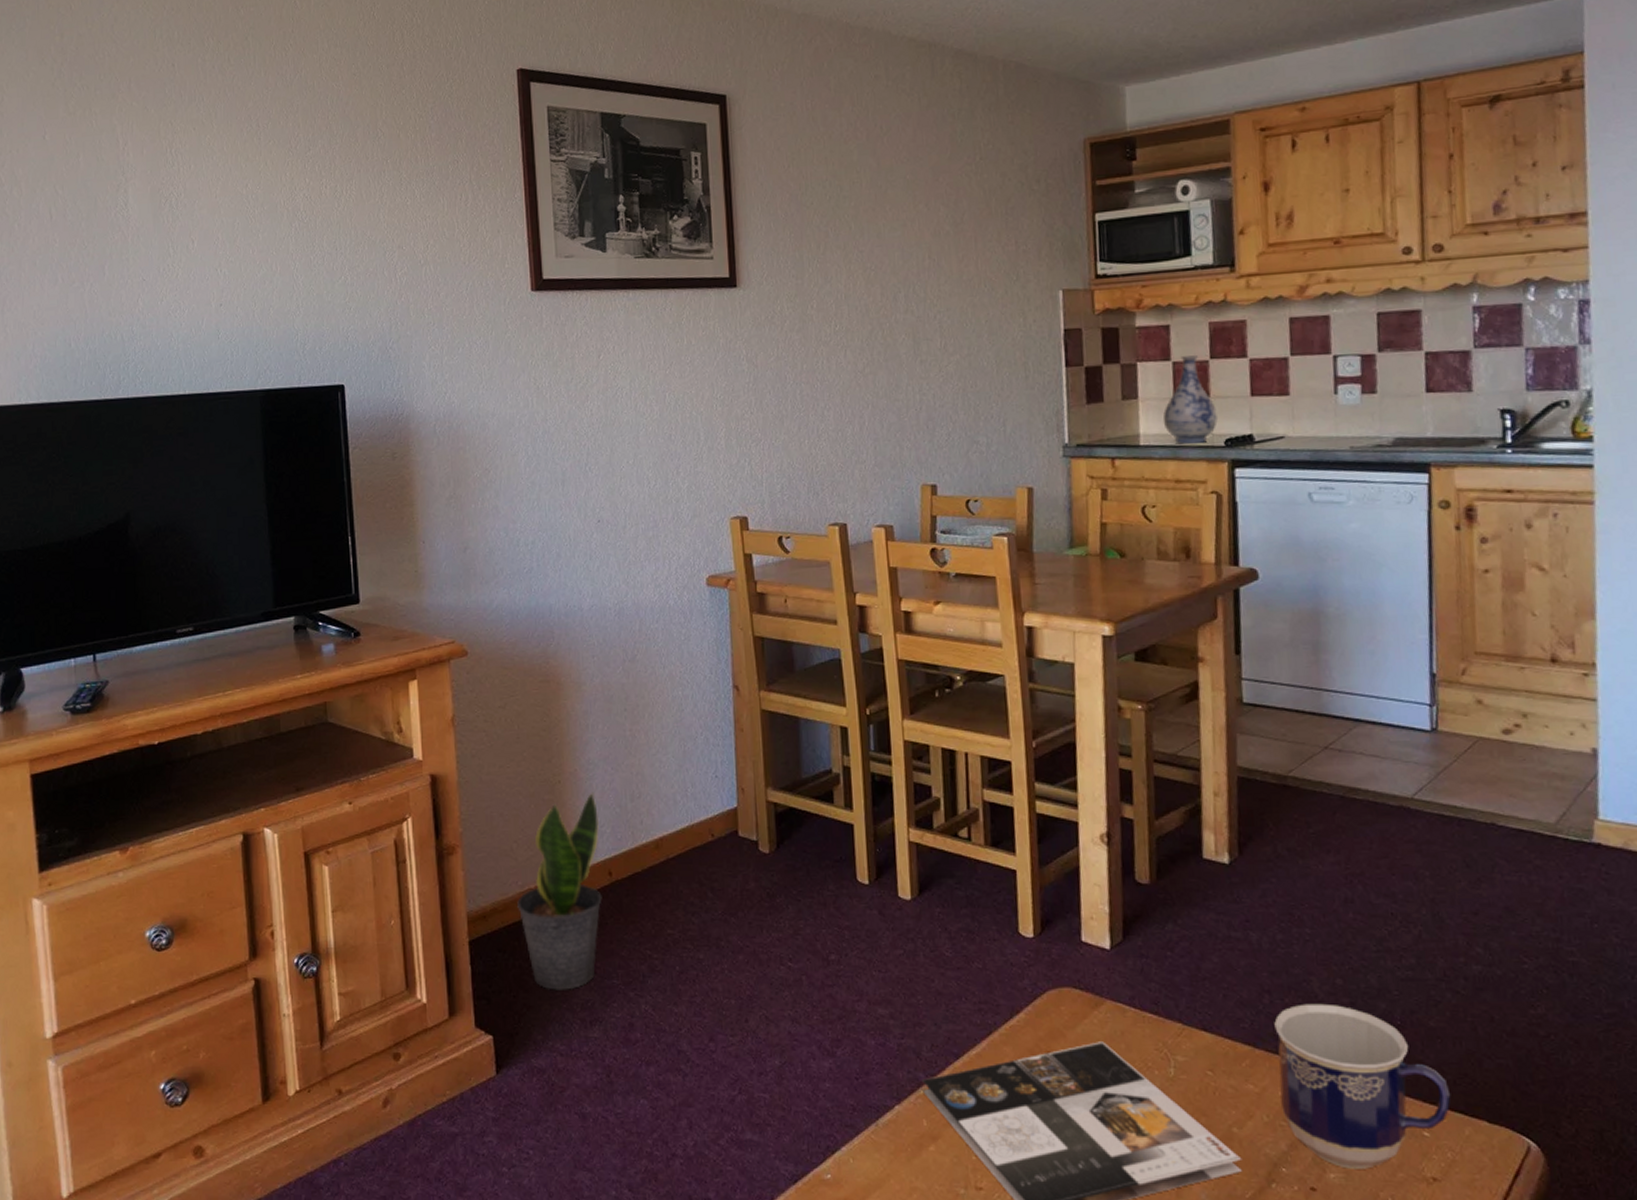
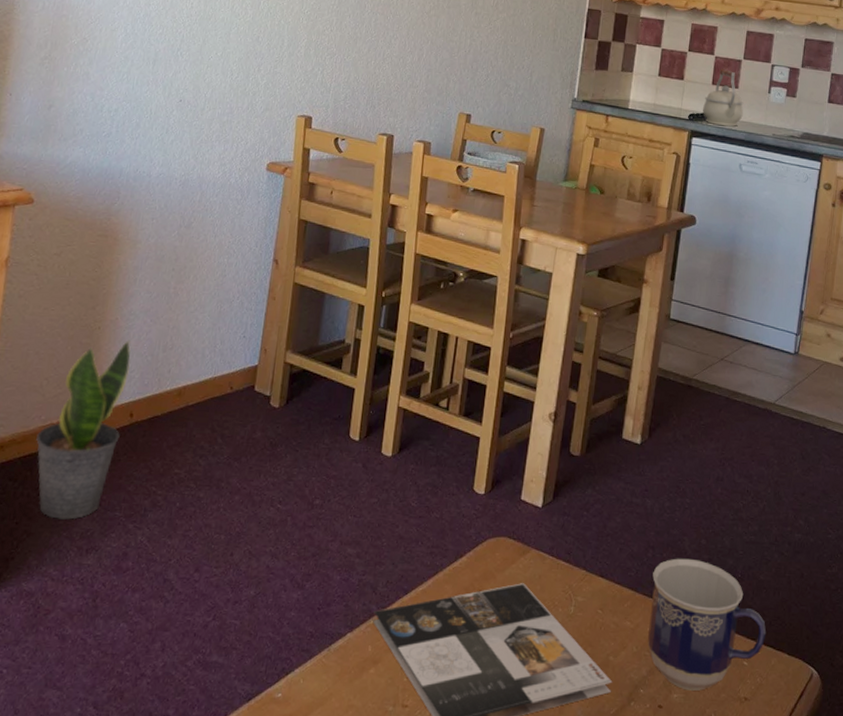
vase: present [1162,355,1218,444] -> none [647,46,687,114]
kettle: none [1242,373,1303,448] -> present [702,69,744,127]

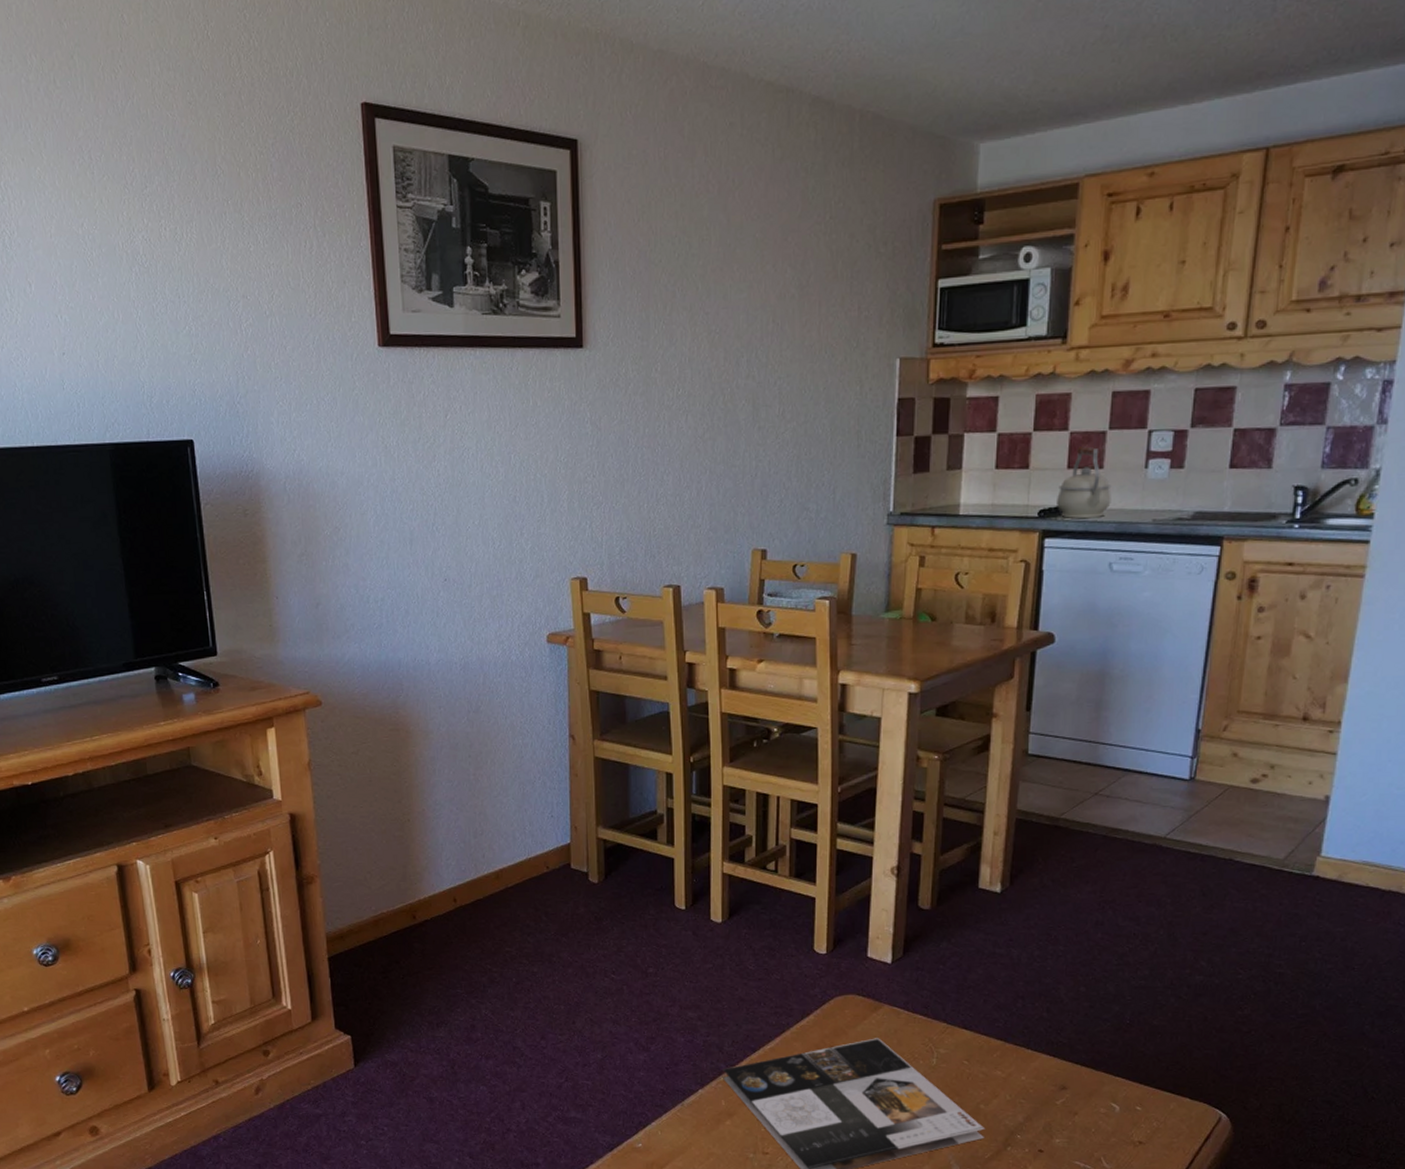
potted plant: present [36,339,131,520] -> none [371,829,448,998]
cup: present [647,558,767,691] -> none [1021,1007,1163,1135]

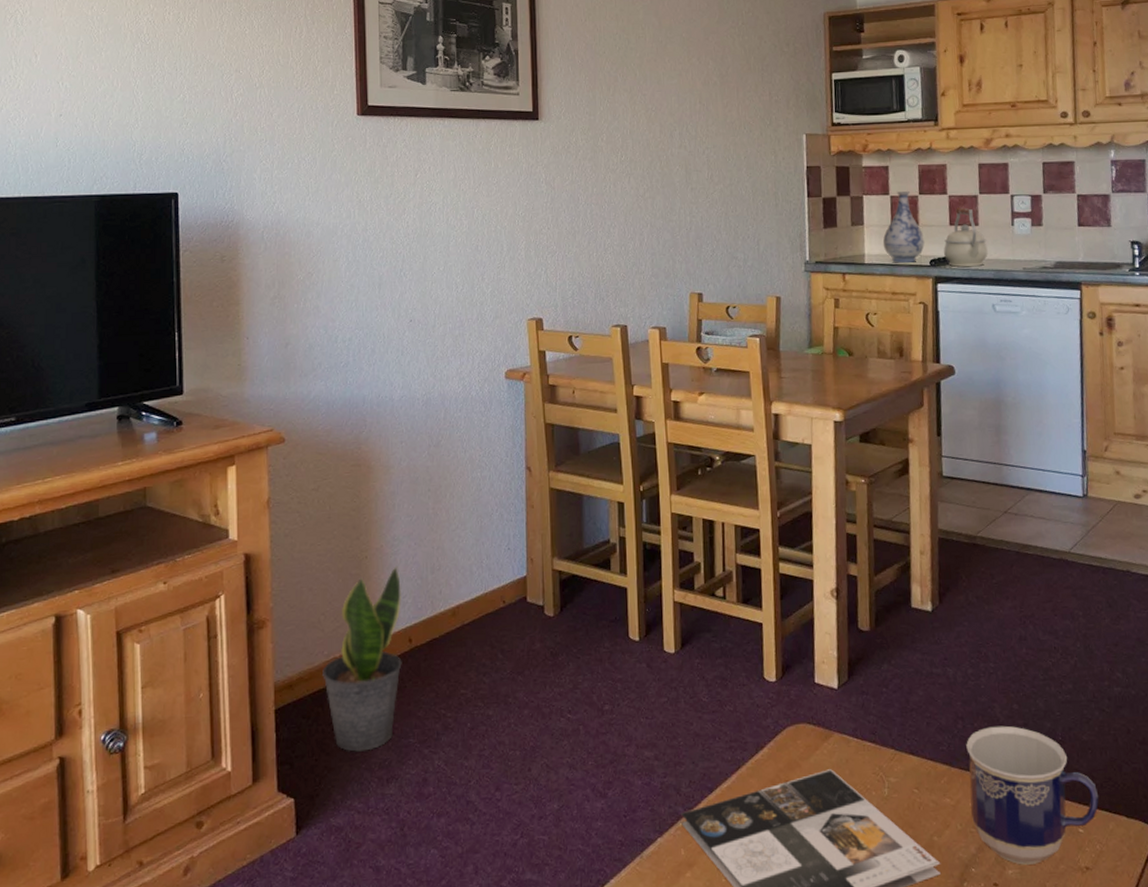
potted plant: none [371,829,448,998] -> present [322,565,402,752]
vase: none [983,427,1034,514] -> present [882,191,925,263]
cup: none [1021,1007,1163,1135] -> present [966,725,1099,865]

